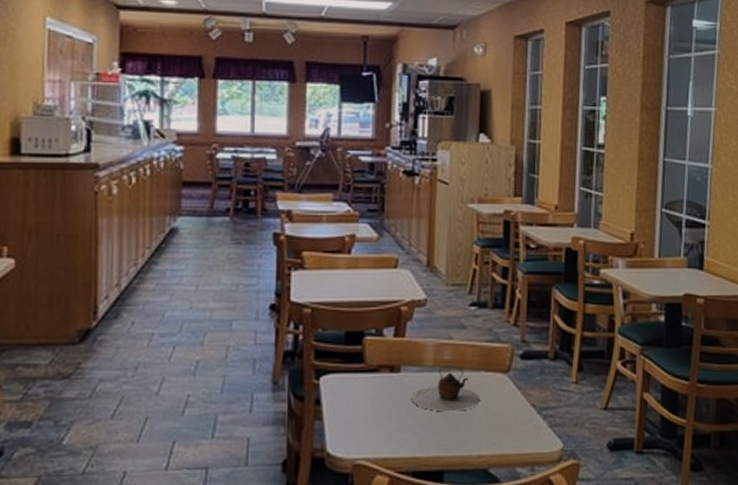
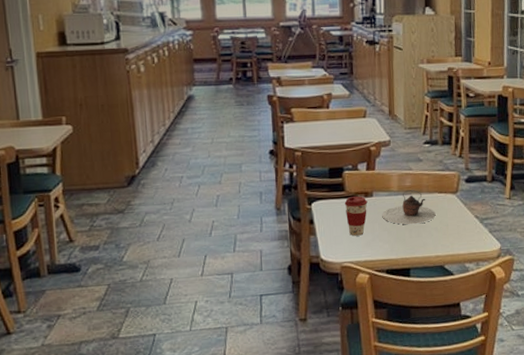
coffee cup: none [362,370,393,424] -> present [344,196,368,236]

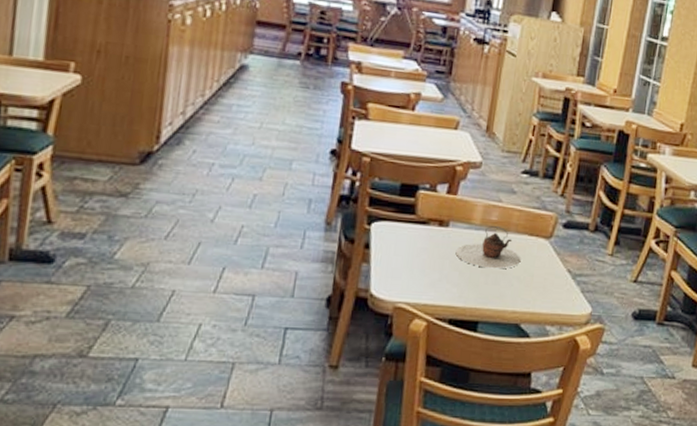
coffee cup: present [344,196,368,236] -> none [411,222,441,273]

